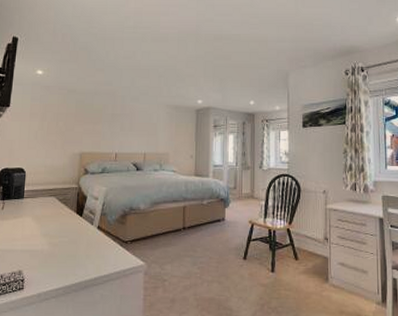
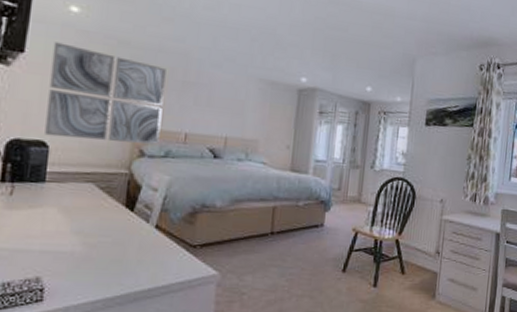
wall art: none [23,97,100,165] -> present [45,42,166,145]

